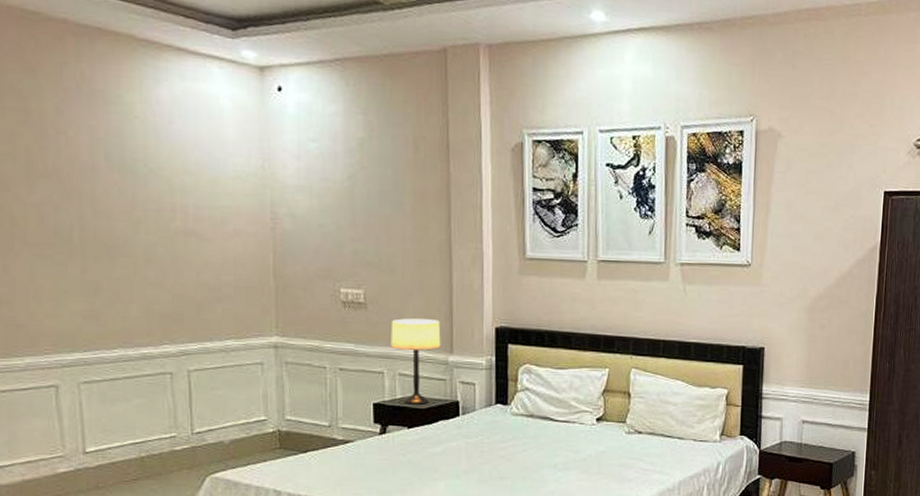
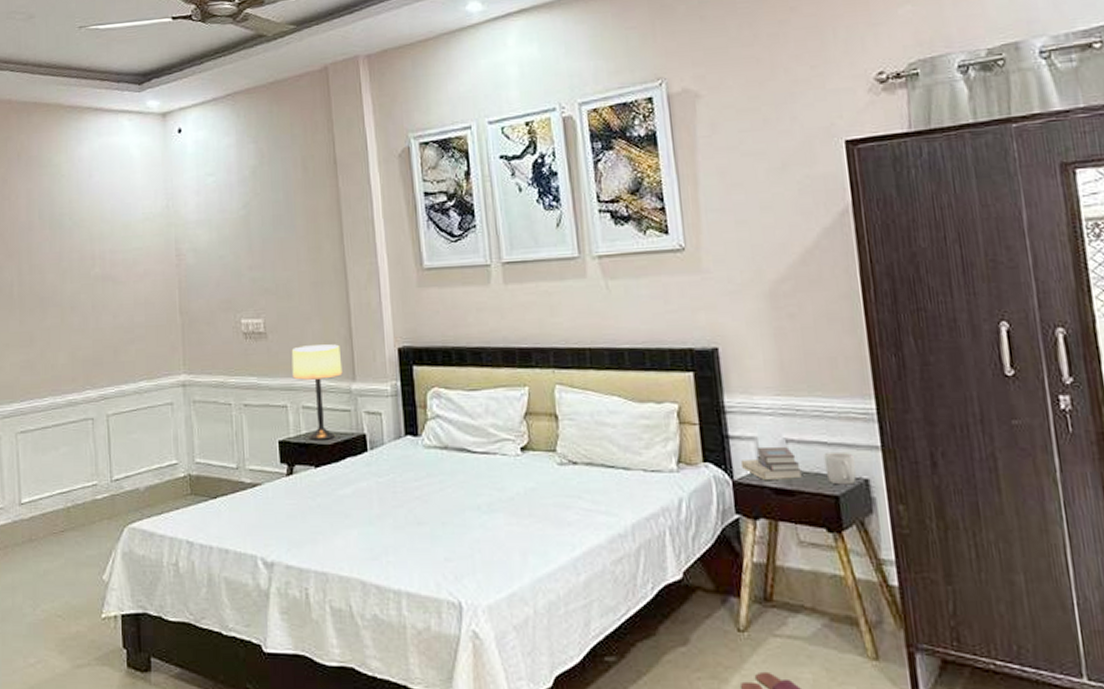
books: none [768,425,810,450] -> present [742,446,802,480]
mug: none [826,431,848,456] -> present [823,451,857,485]

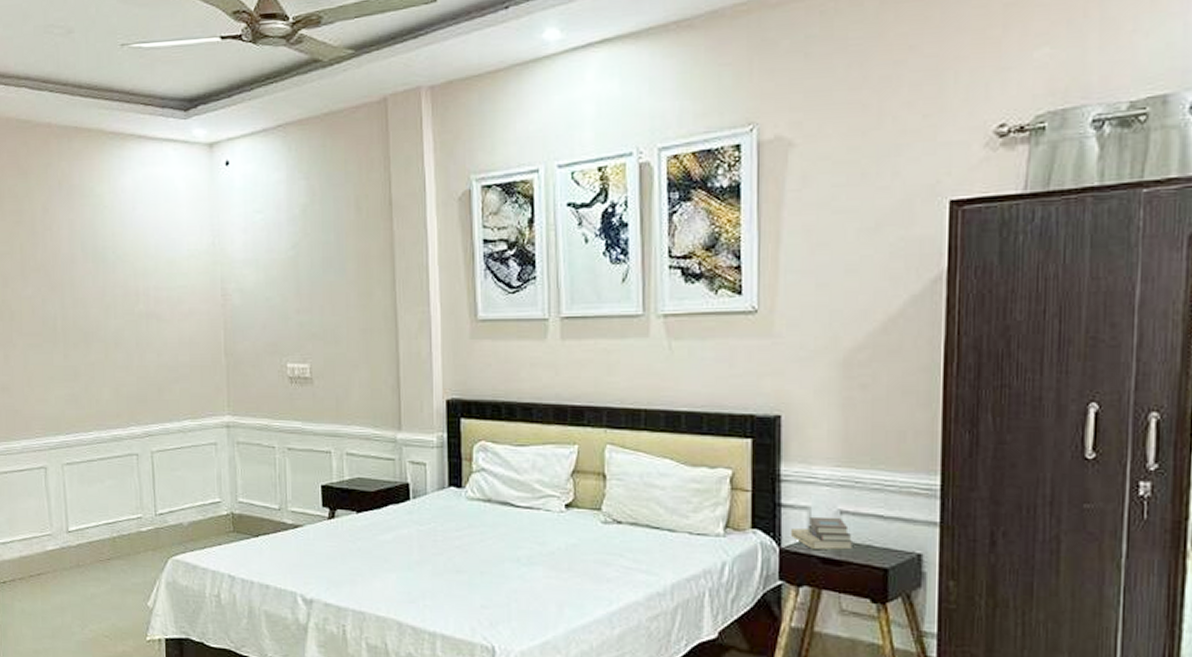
table lamp: present [291,344,343,440] -> none [337,393,389,487]
mug: present [823,451,857,485] -> none [878,525,909,559]

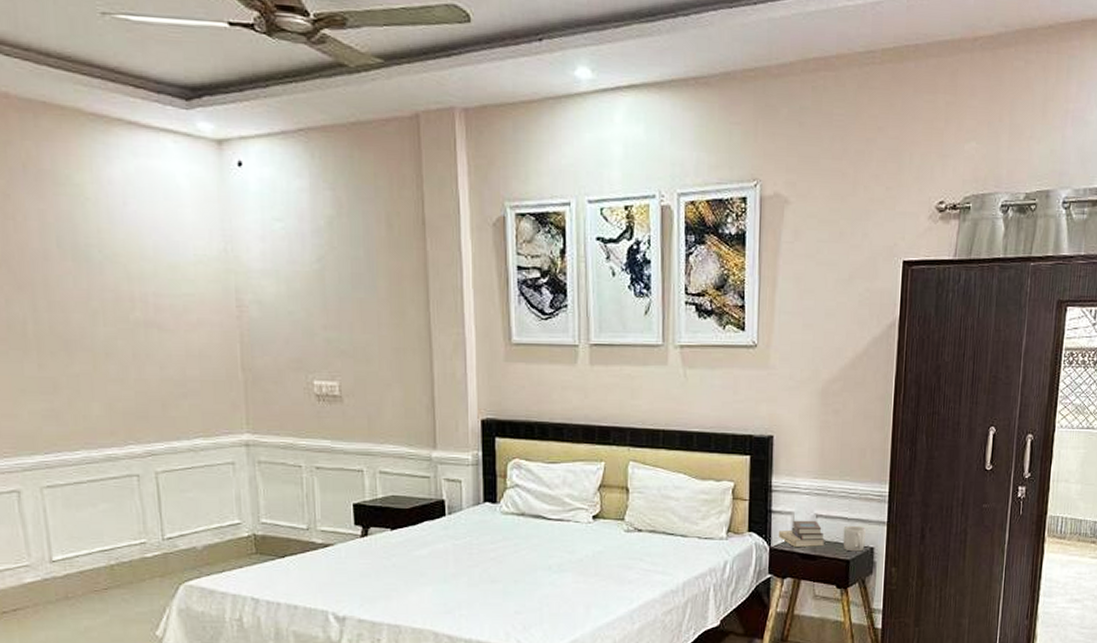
mug: none [878,525,909,559] -> present [843,525,866,552]

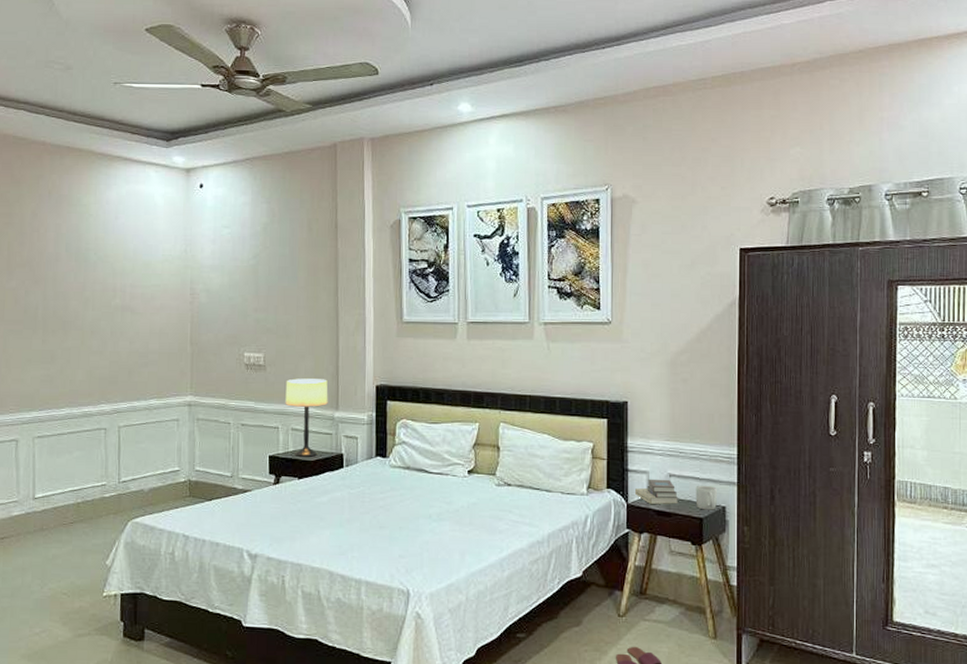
table lamp: none [369,412,423,504] -> present [285,378,328,457]

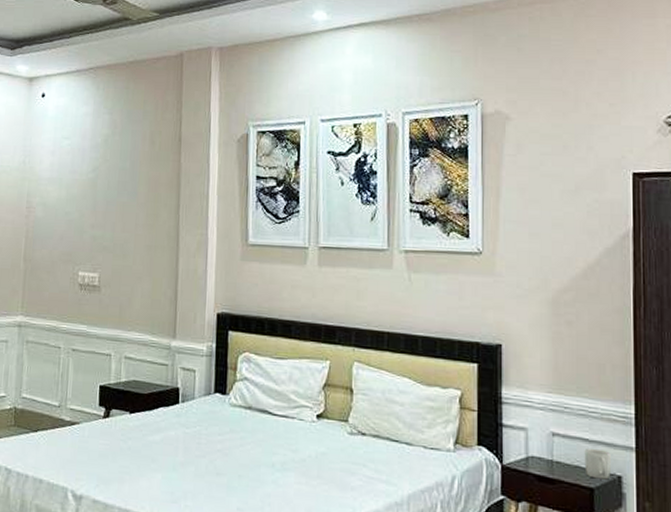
table lamp: present [285,378,328,457] -> none [119,301,165,390]
books: present [635,479,678,504] -> none [512,436,563,469]

